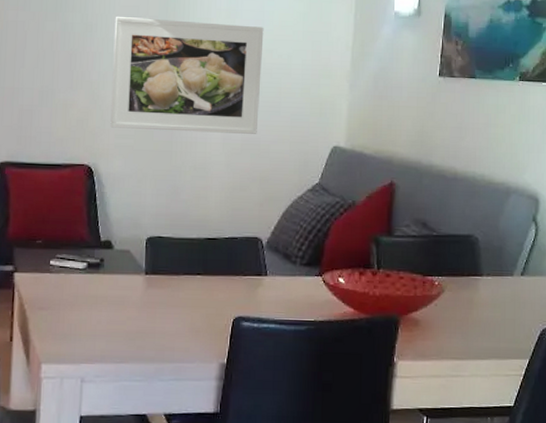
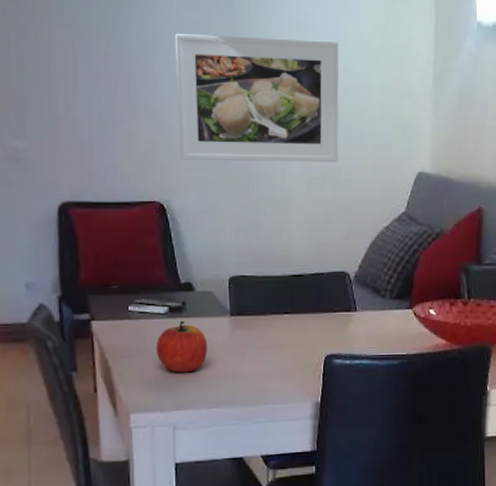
apple: none [72,276,121,327] -> present [155,320,208,373]

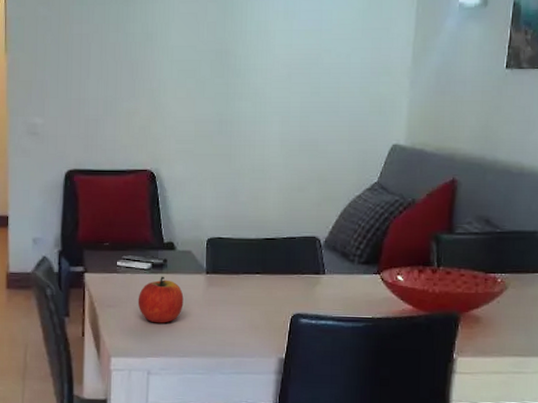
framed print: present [174,34,339,162] -> none [171,24,322,135]

